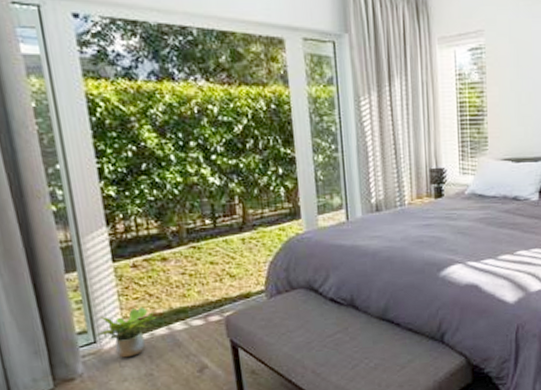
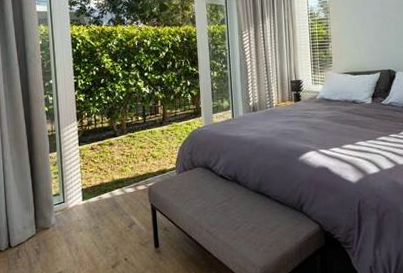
potted plant: present [95,307,159,358] -> none [64,177,105,214]

